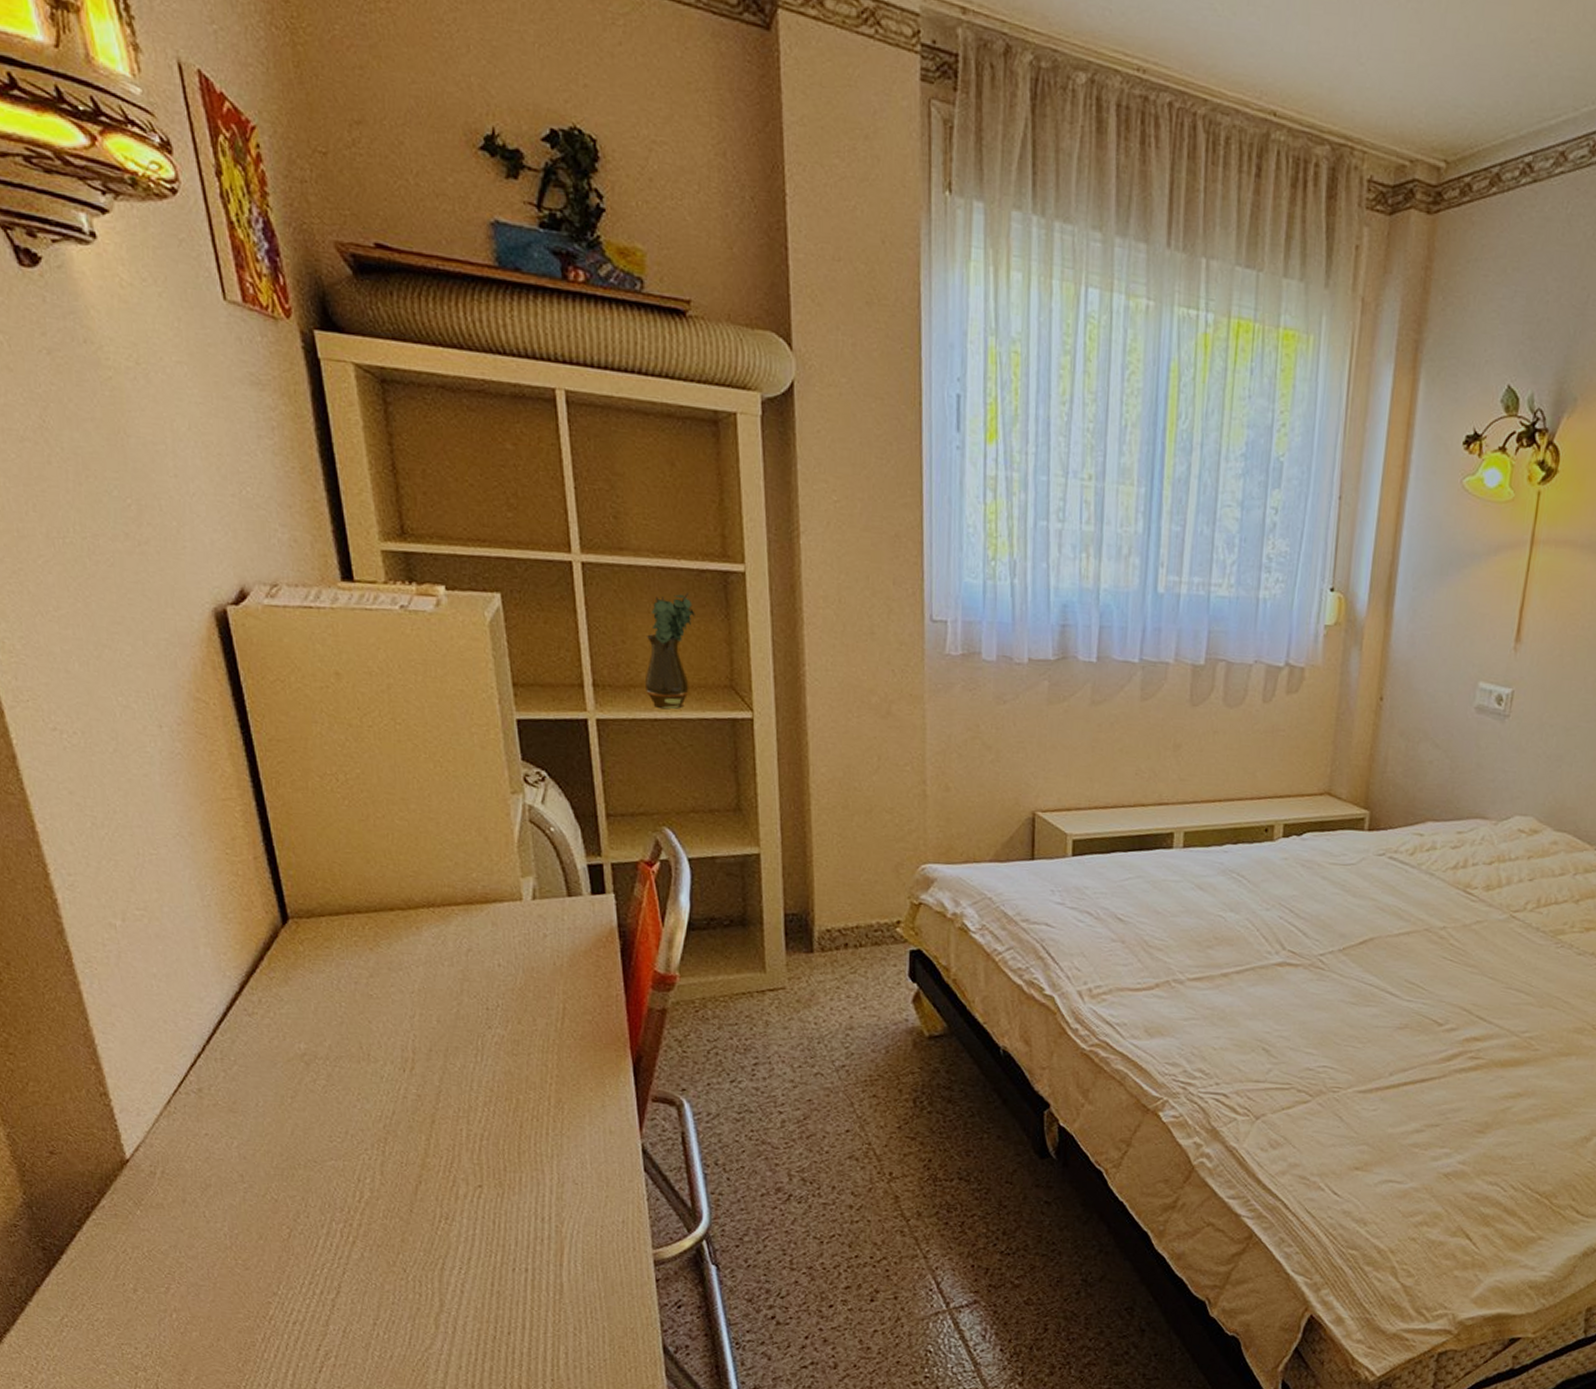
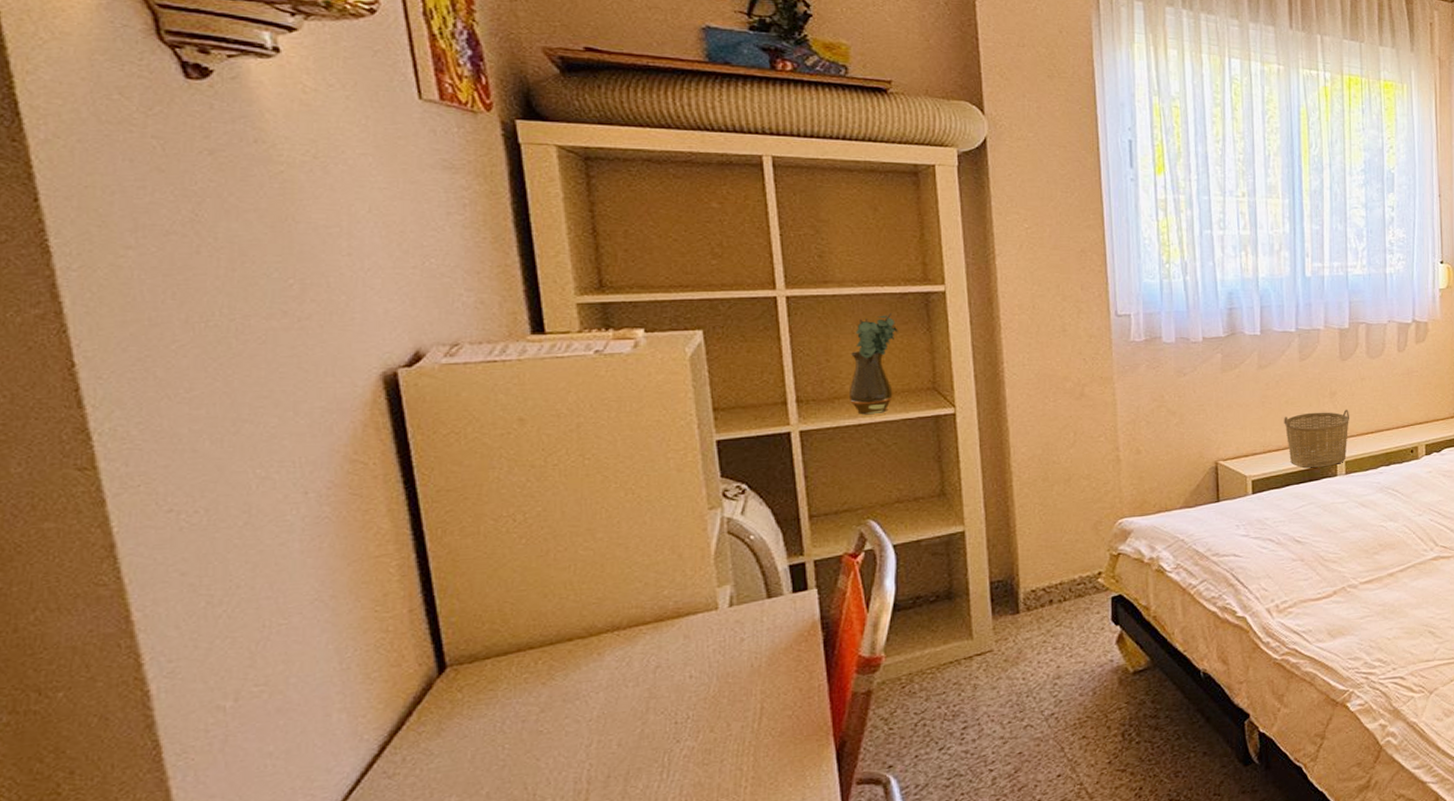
basket: none [1115,766,1195,836] -> present [1284,409,1349,468]

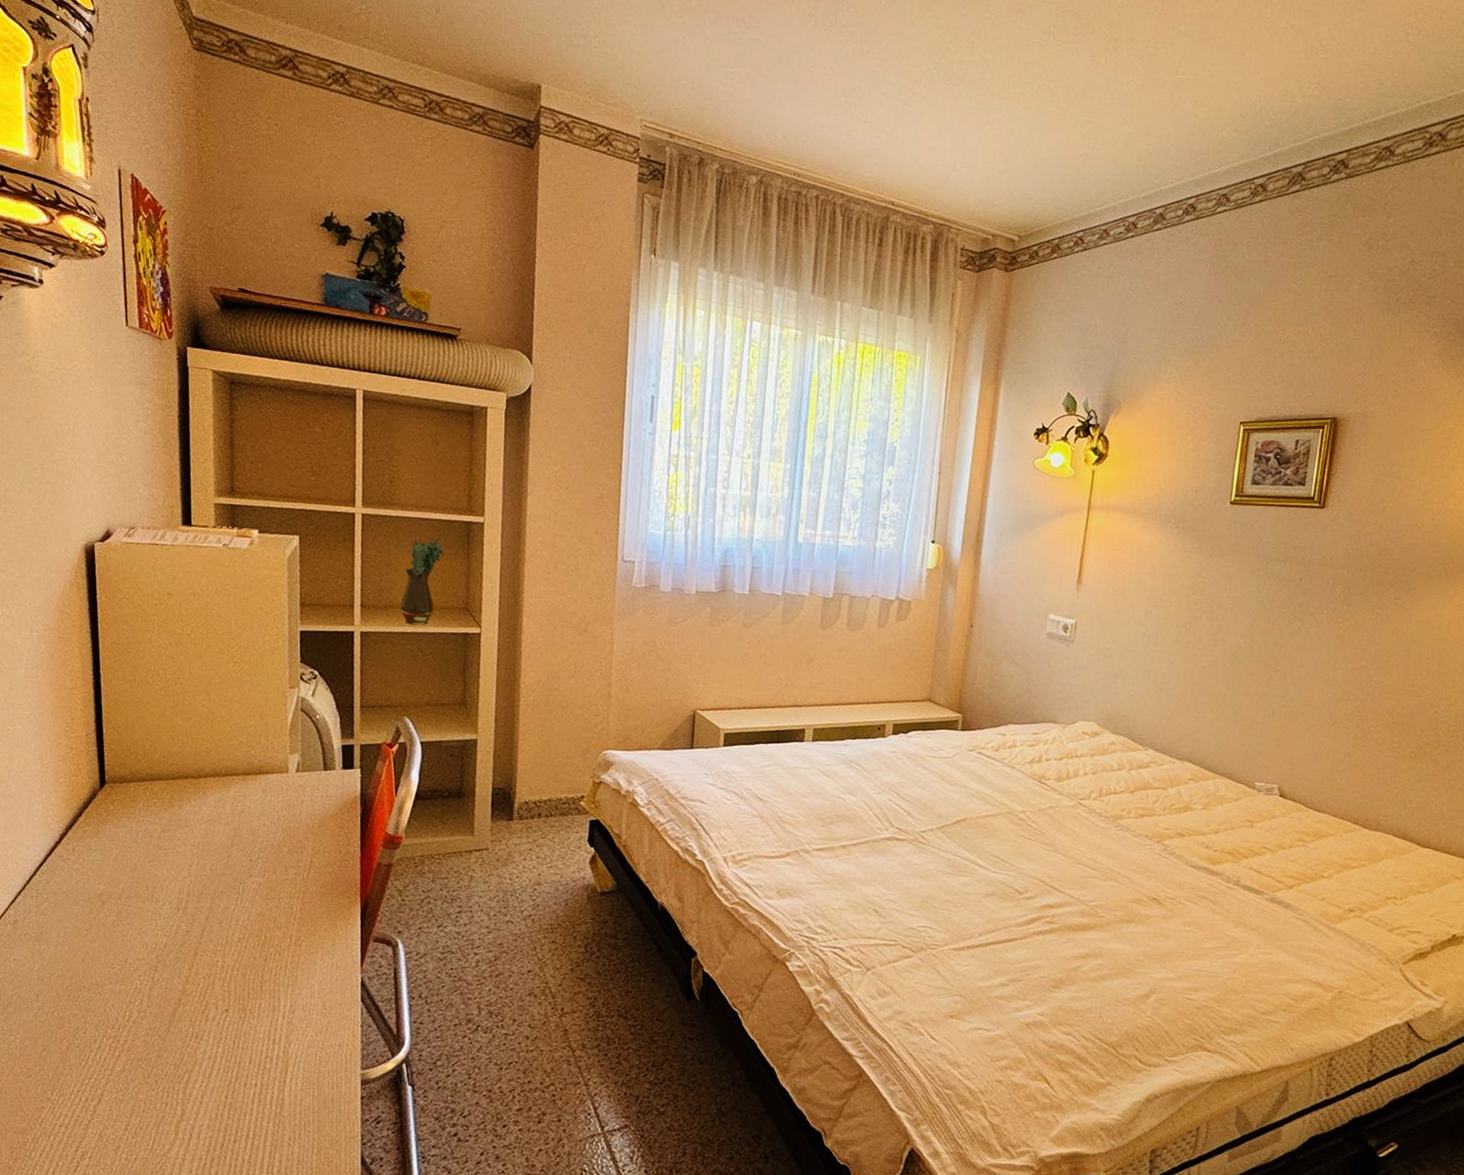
basket: present [1284,409,1349,468] -> none [760,676,823,732]

